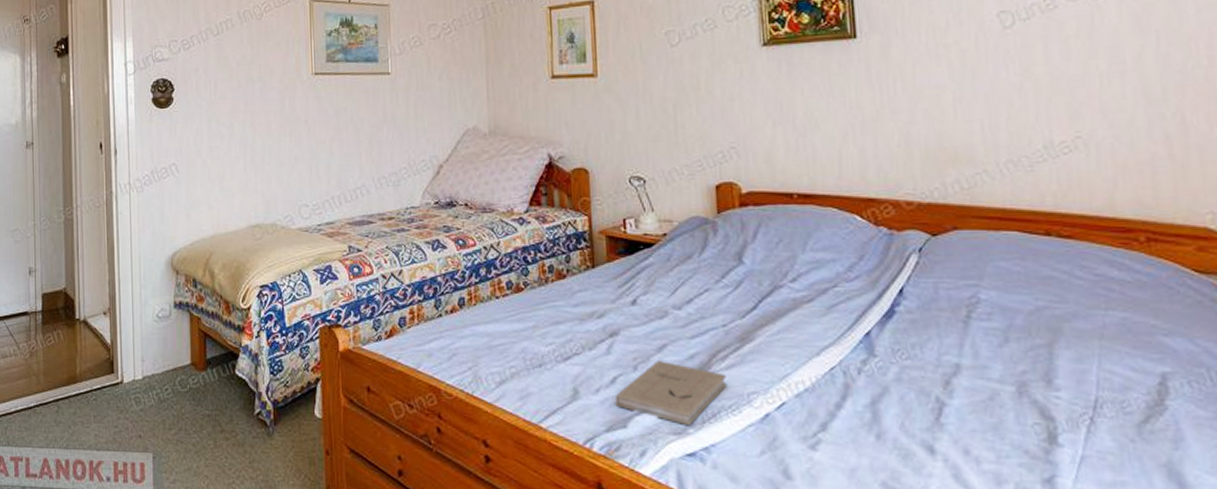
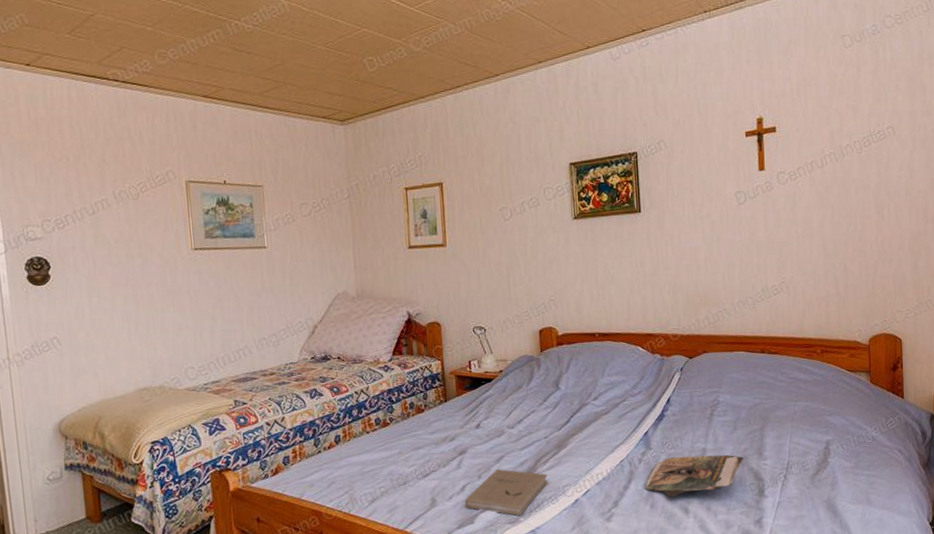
magazine: none [867,371,1023,427] -> present [645,454,744,497]

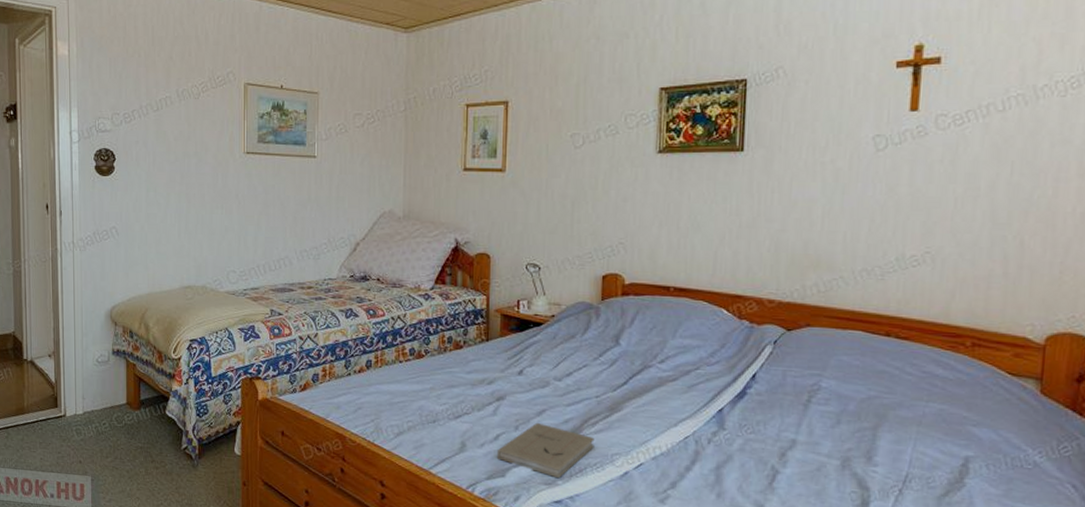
magazine: present [645,454,744,497] -> none [712,443,847,491]

